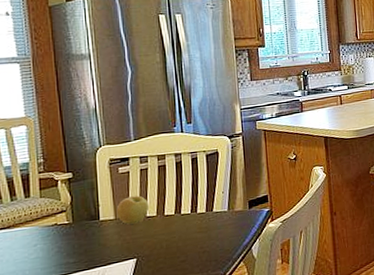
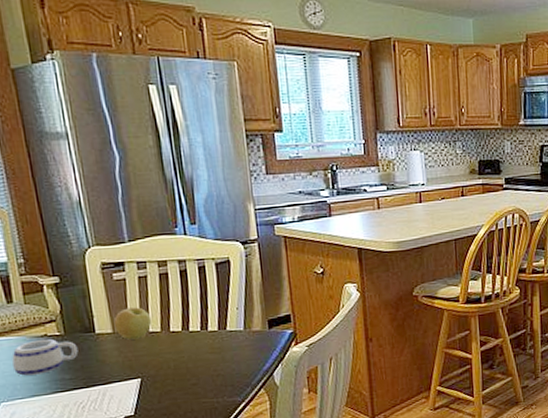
mug: none [24,227,83,262] -> present [12,338,78,376]

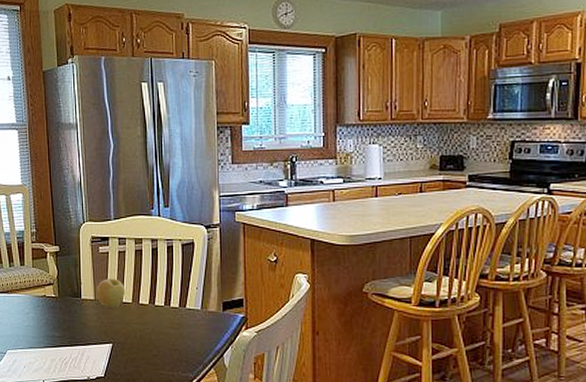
mug: present [12,338,78,376] -> none [19,299,67,329]

